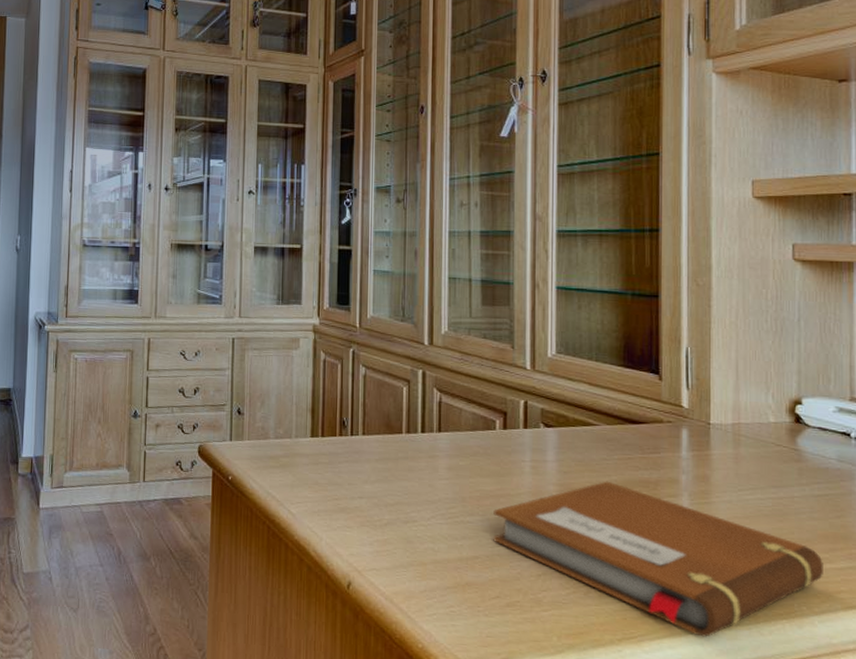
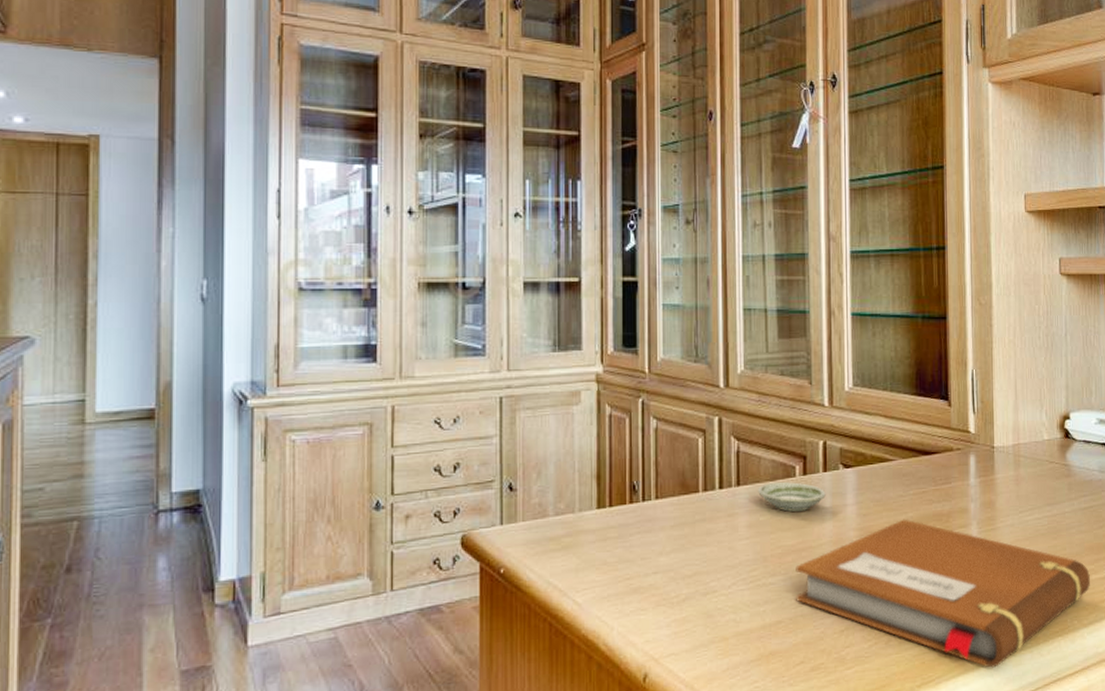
saucer: none [458,433,526,461] -> present [758,482,826,512]

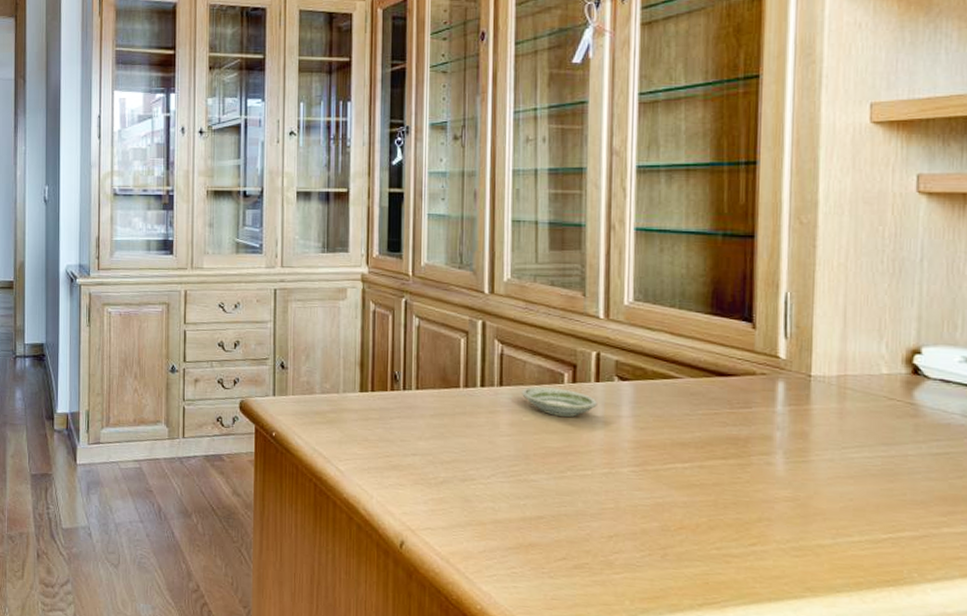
notebook: present [796,519,1090,668] -> none [560,438,940,604]

